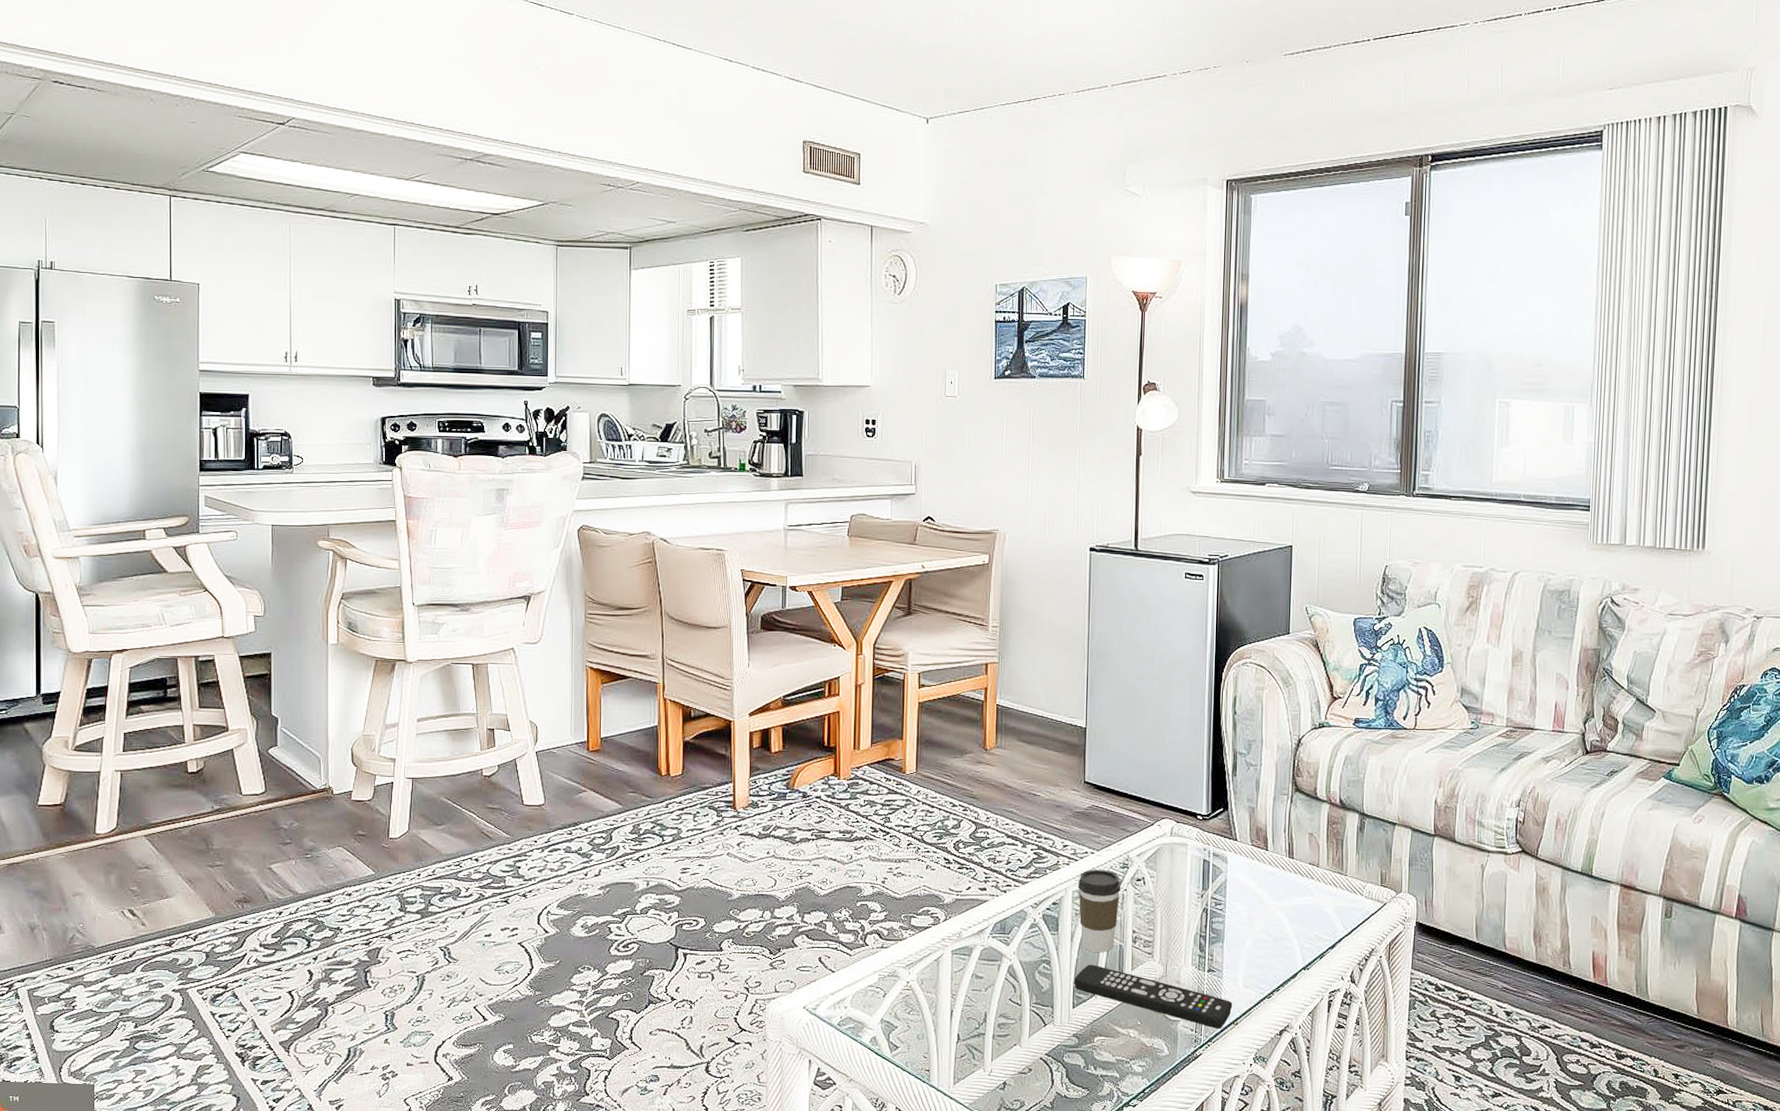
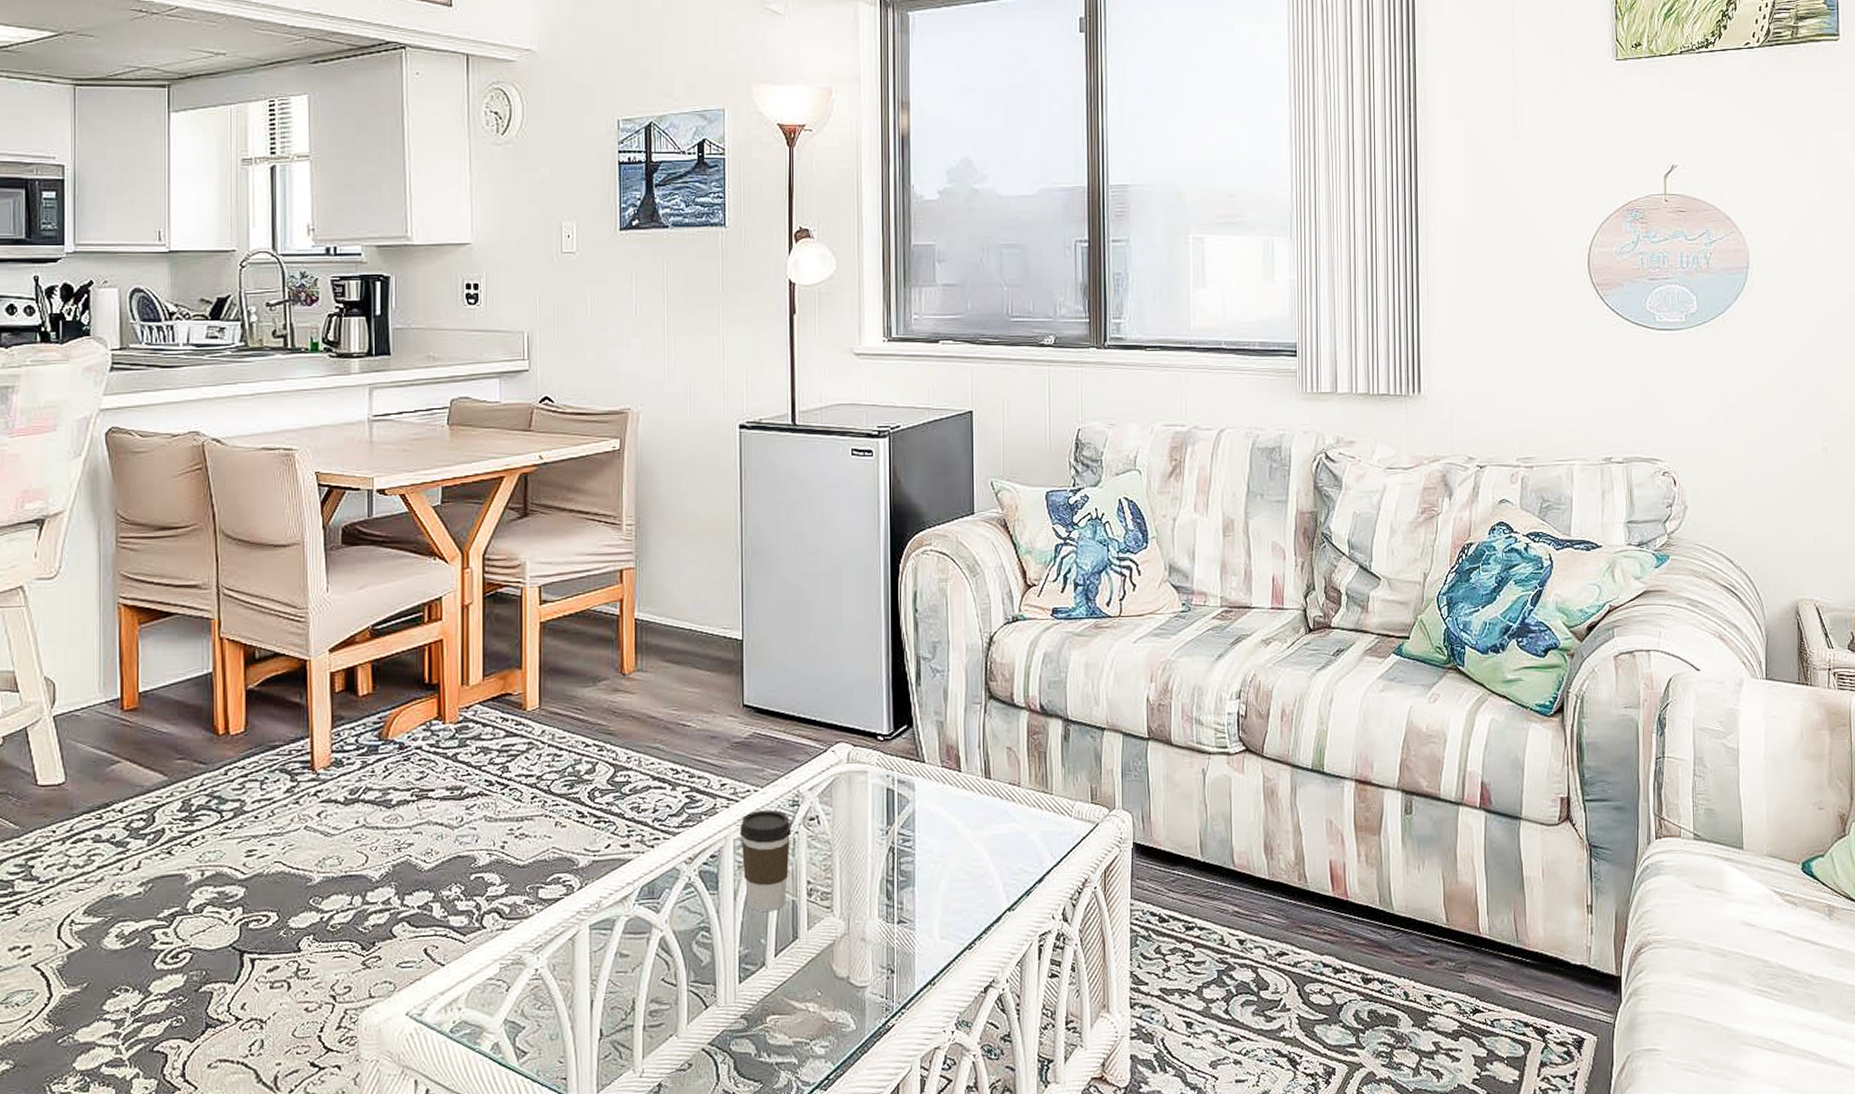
remote control: present [1073,964,1233,1029] -> none [738,927,929,993]

